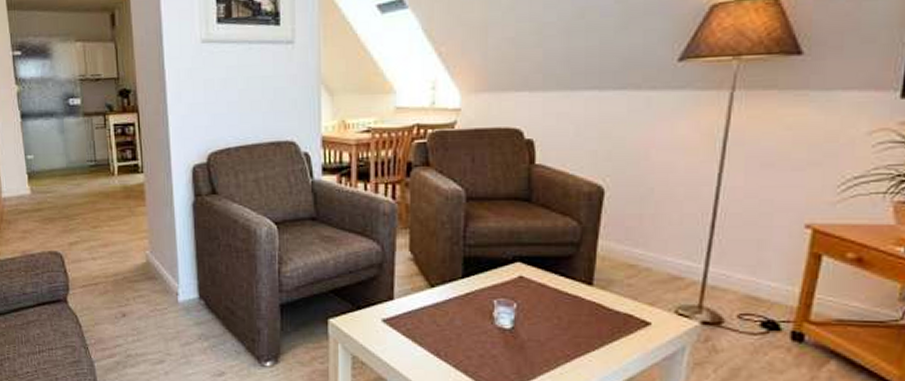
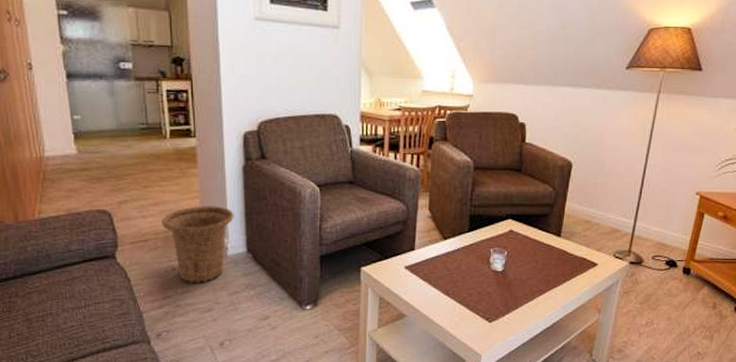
basket: none [111,247,185,332] -> present [162,206,234,283]

